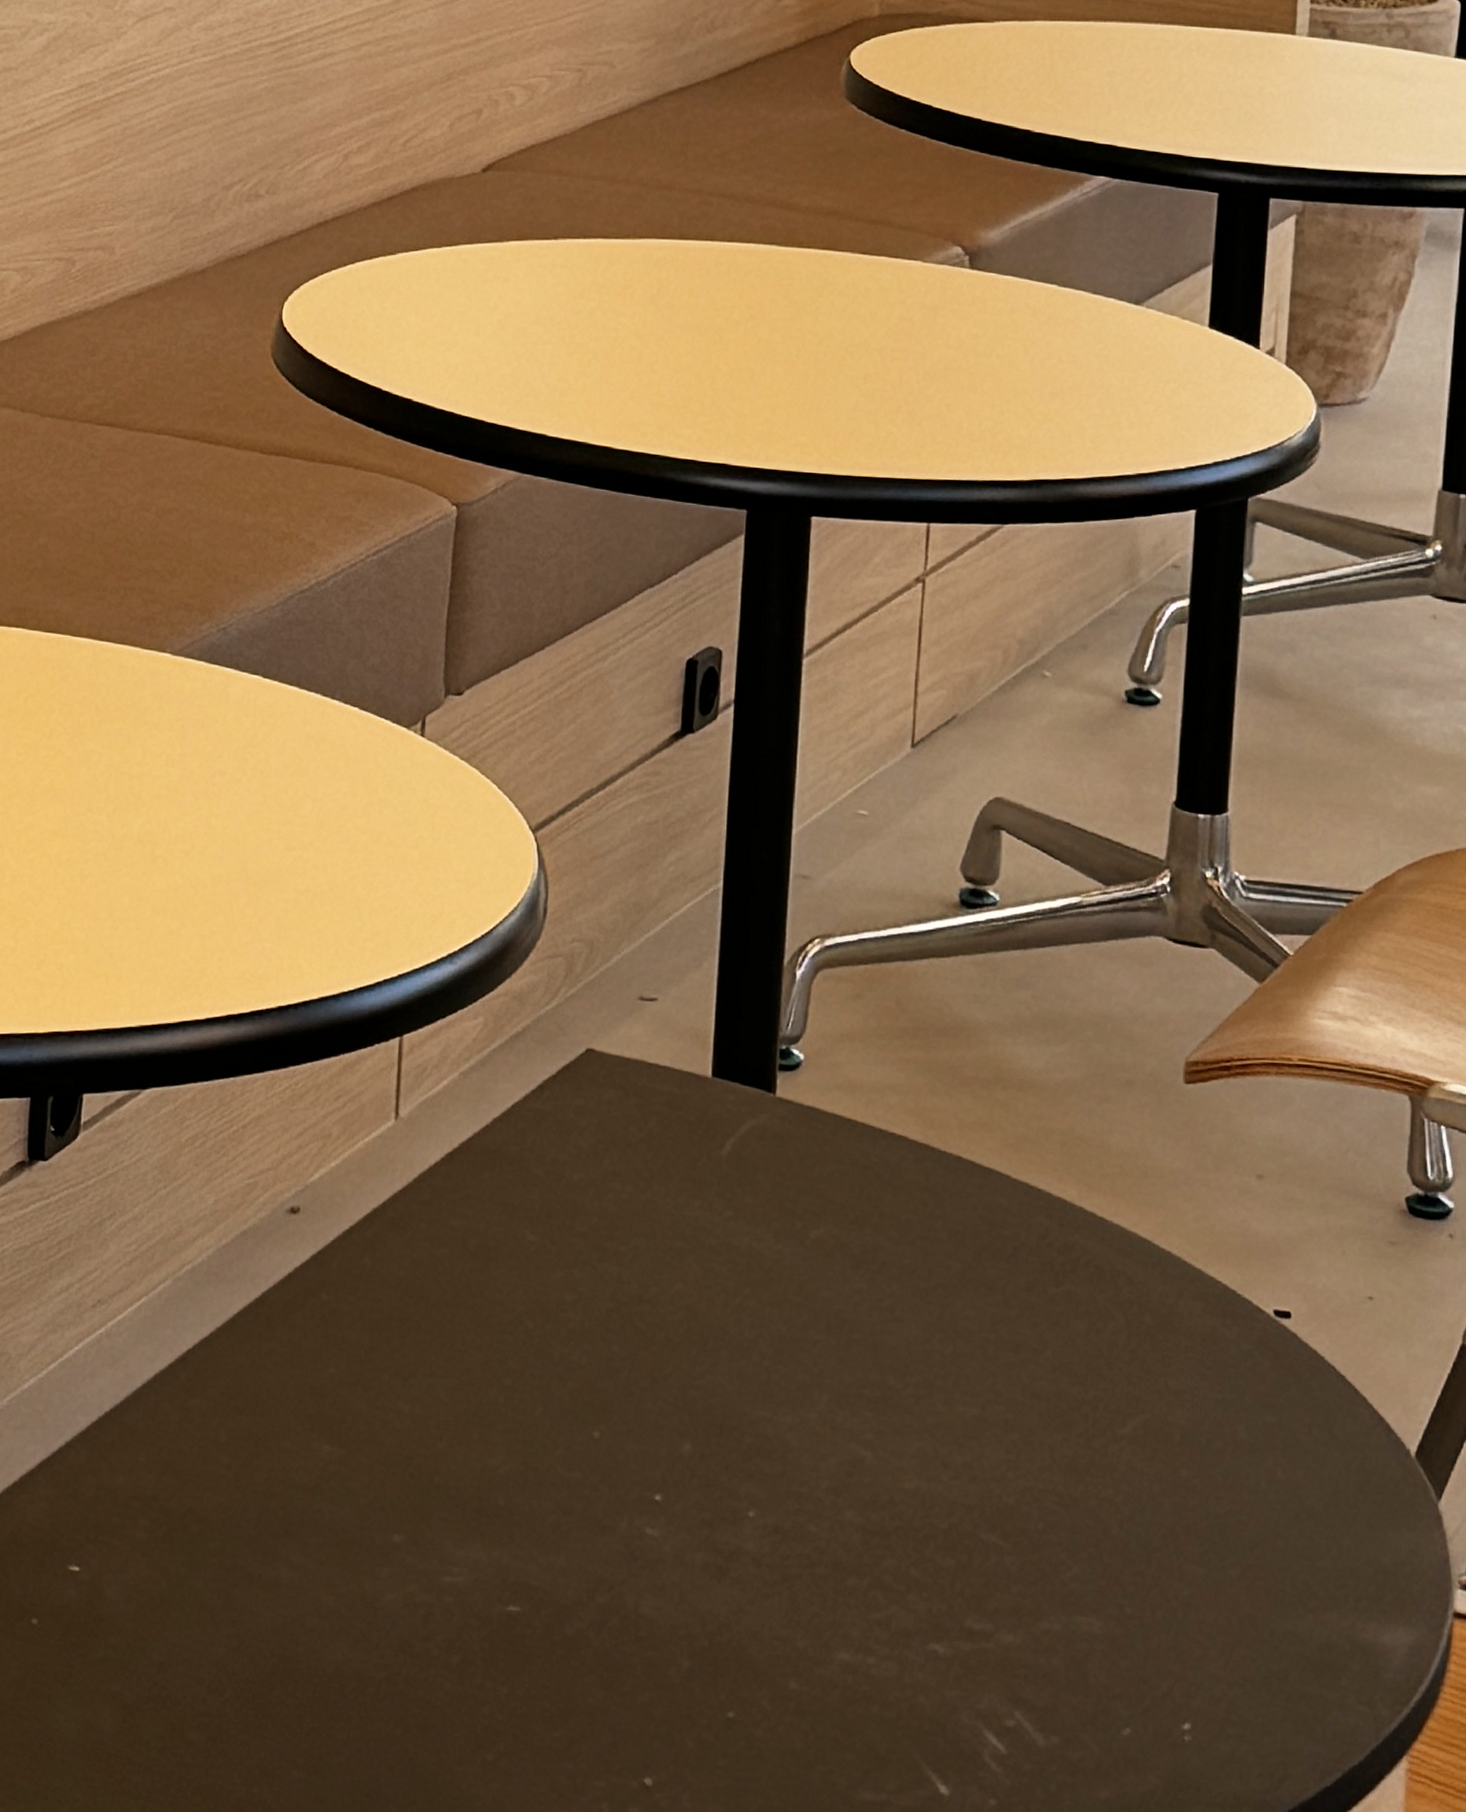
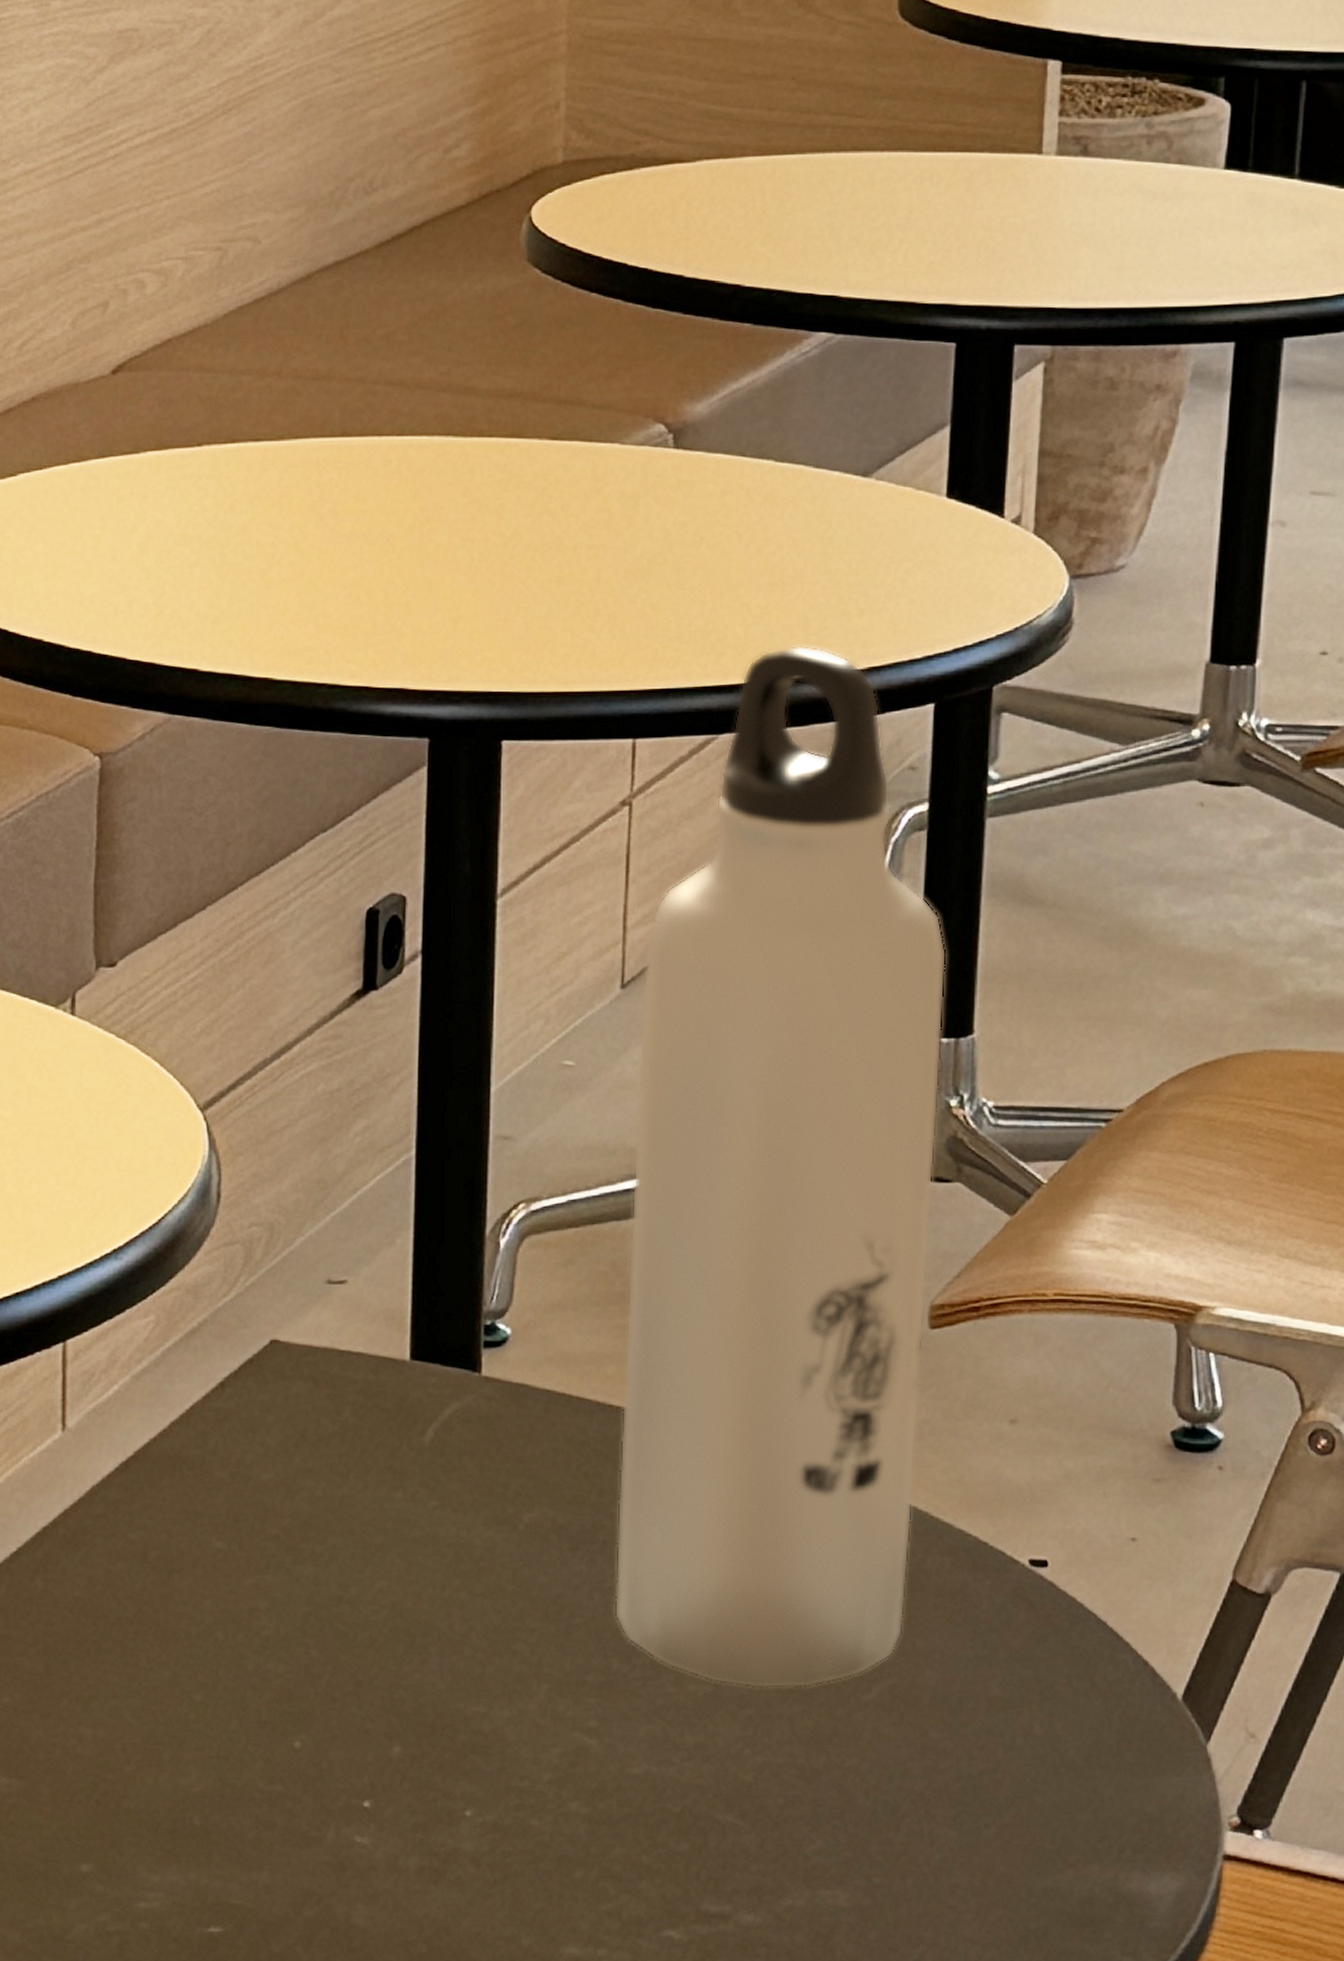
water bottle: none [891,449,1204,1417] -> present [614,645,947,1689]

